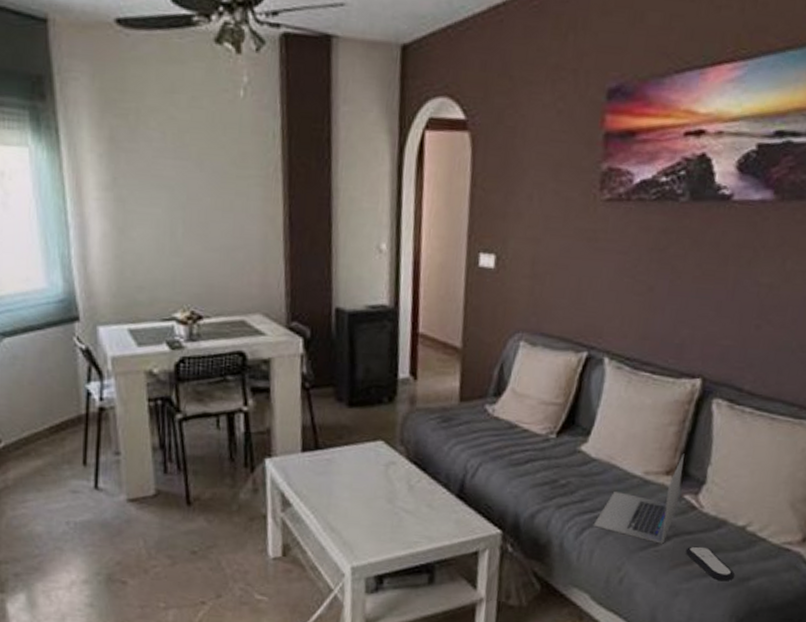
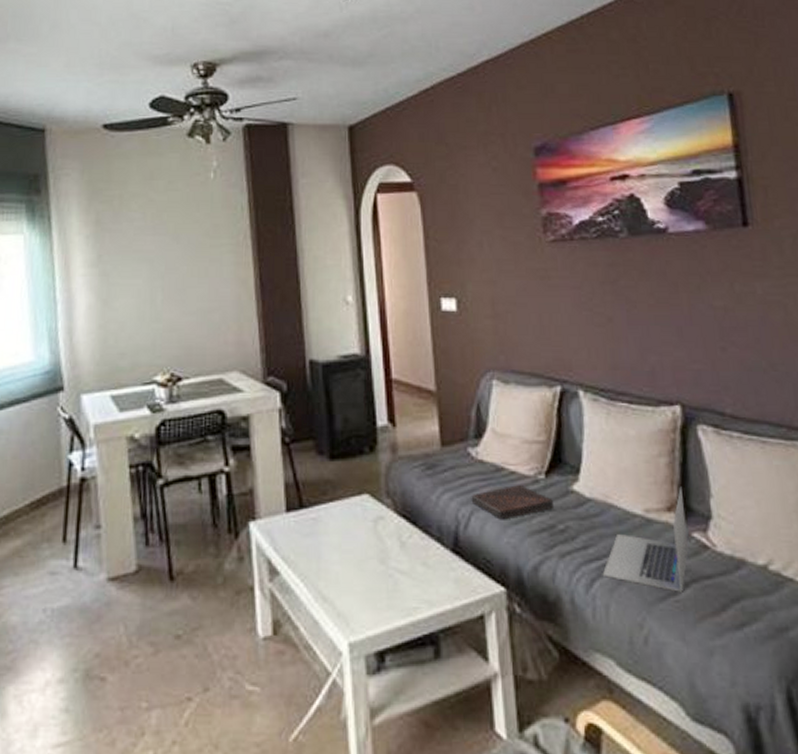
book: none [481,442,559,472] -> present [471,485,553,520]
remote control: present [685,546,736,582] -> none [708,592,771,634]

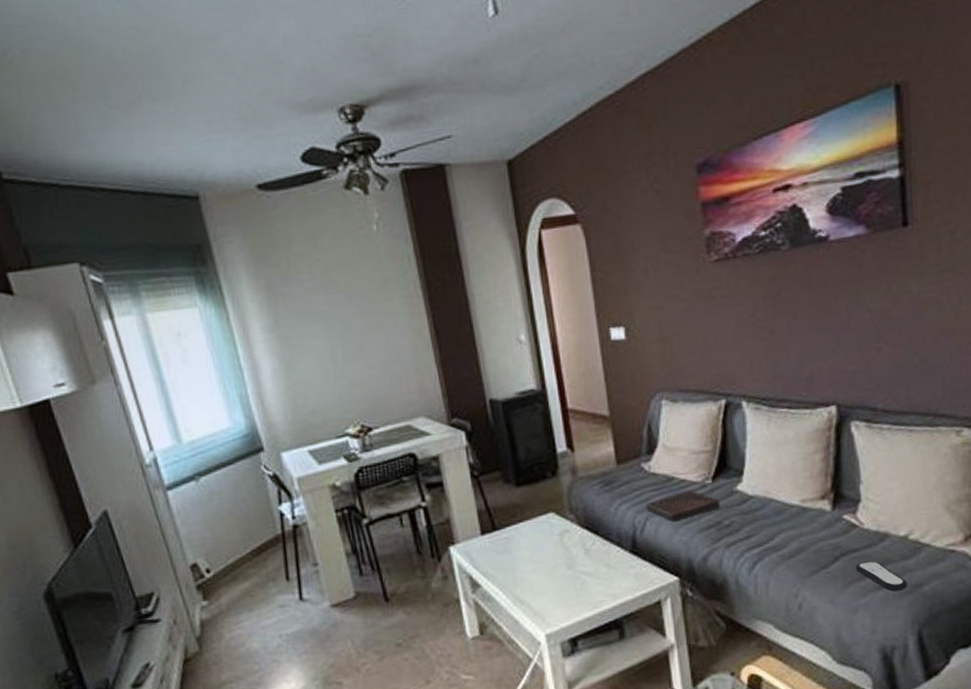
laptop: present [602,486,689,592] -> none [763,477,839,565]
remote control: none [708,592,771,634] -> present [855,561,908,591]

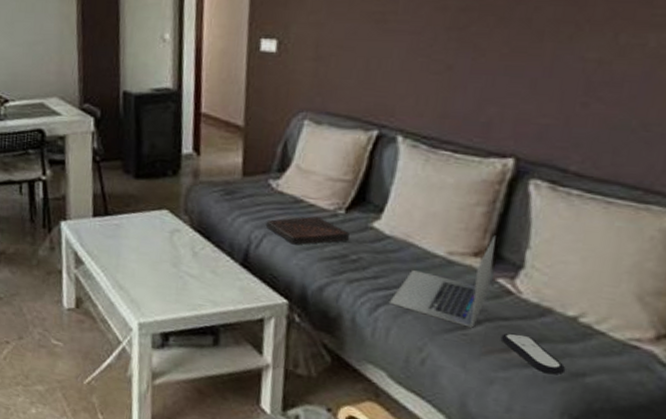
laptop: none [763,477,839,565] -> present [388,235,496,328]

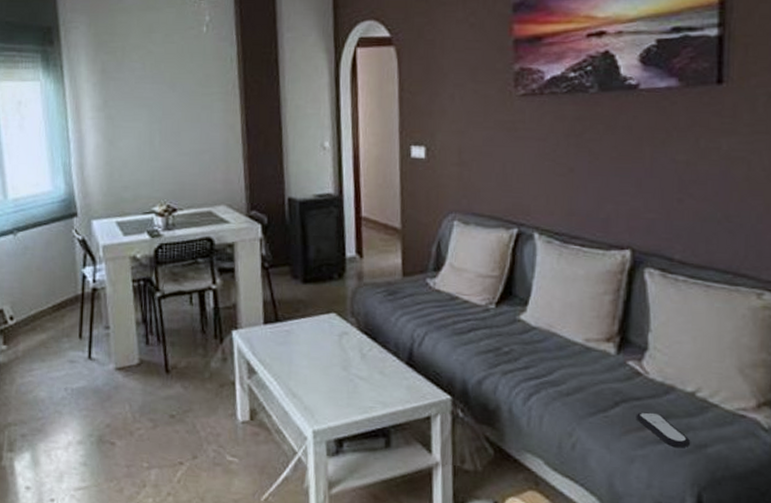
book: present [265,217,349,245] -> none [426,312,501,341]
laptop: present [388,235,496,328] -> none [539,321,623,410]

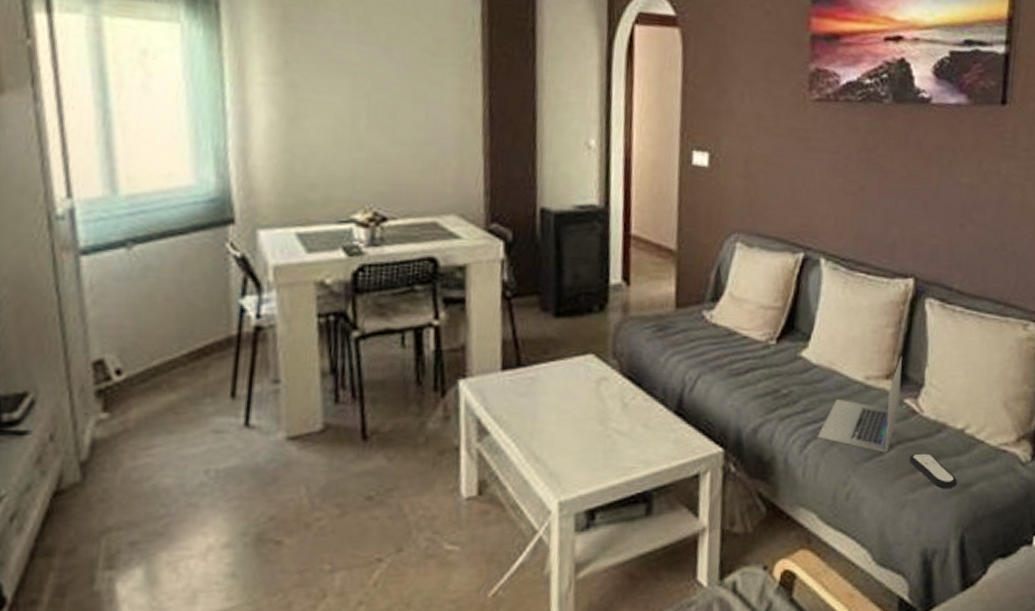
laptop: none [539,321,623,410] -> present [817,356,902,453]

